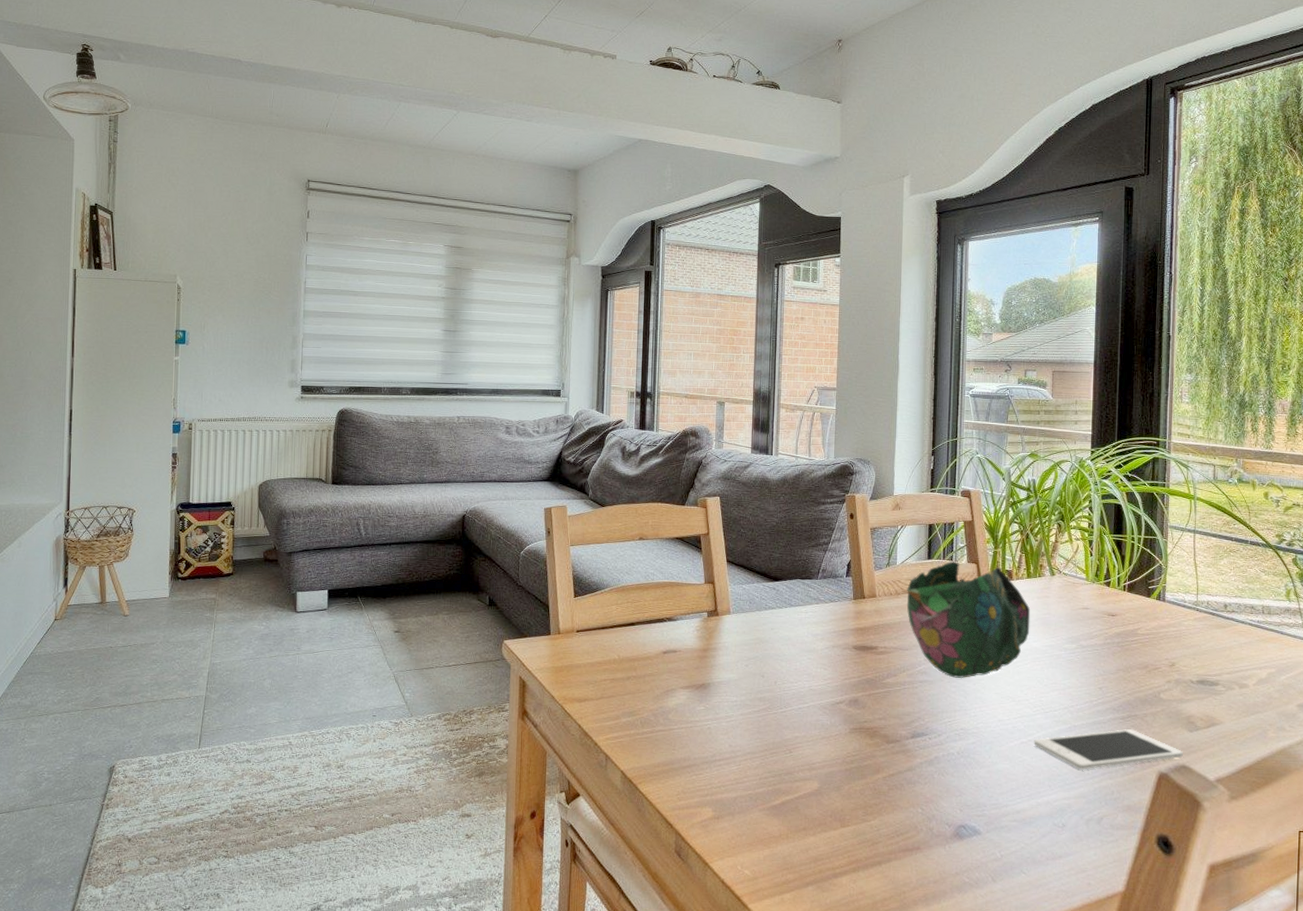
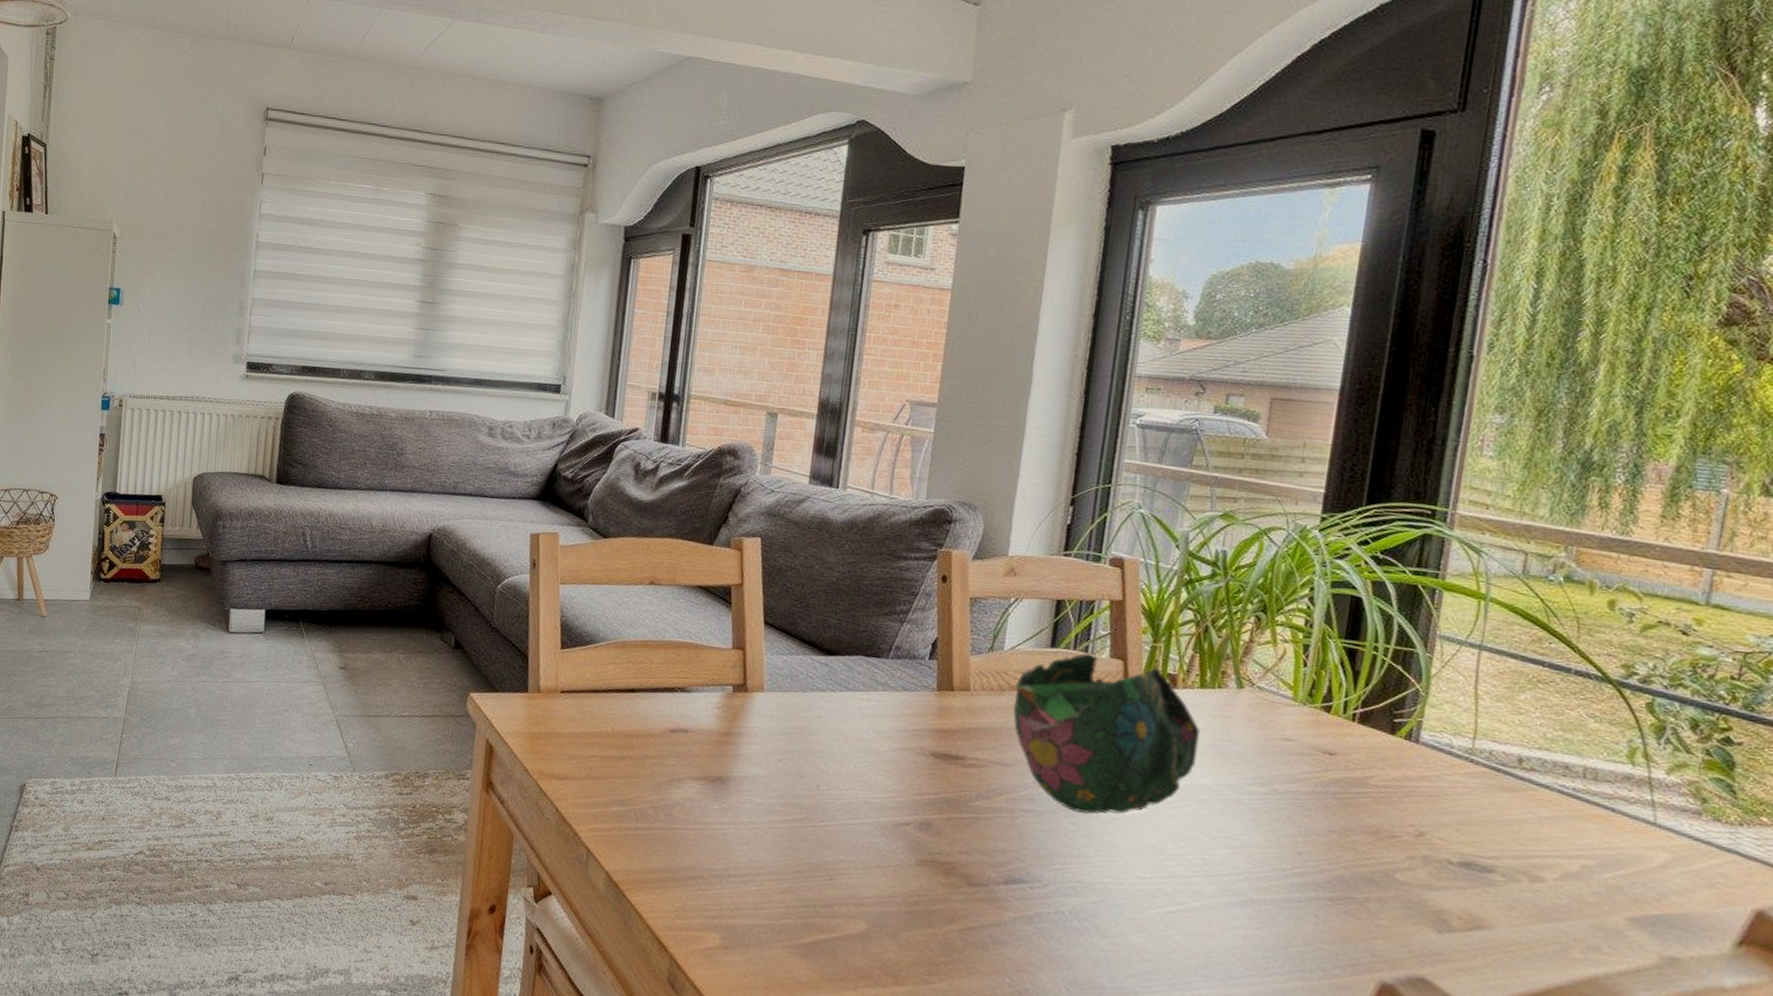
cell phone: present [1034,728,1183,770] -> none [1186,909,1424,968]

